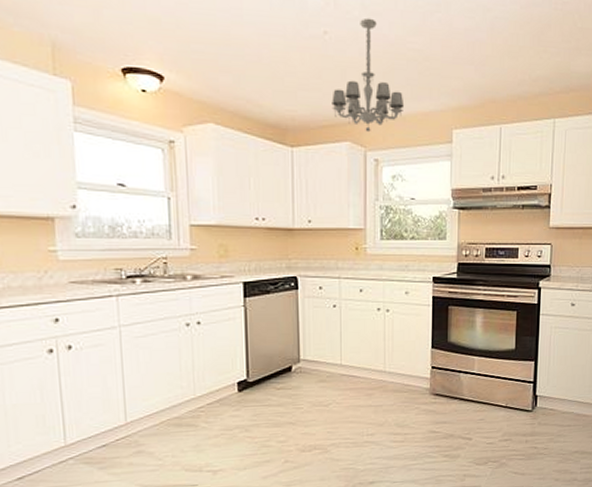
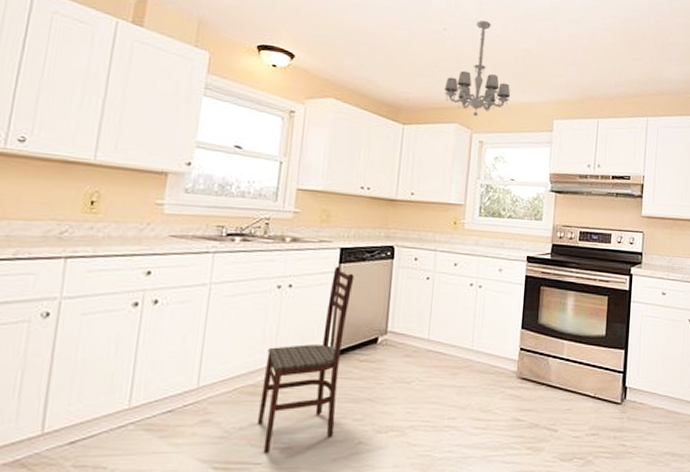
dining chair: none [187,301,261,476] -> present [258,266,354,453]

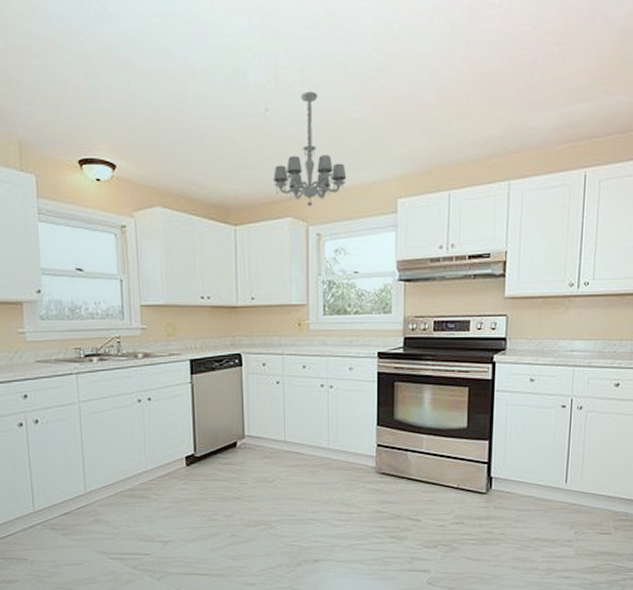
dining chair: present [258,266,354,453] -> none [139,378,208,546]

